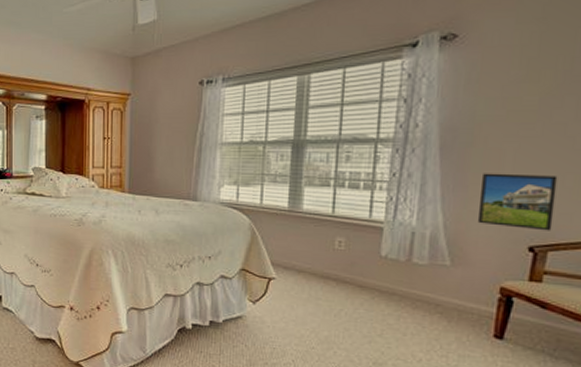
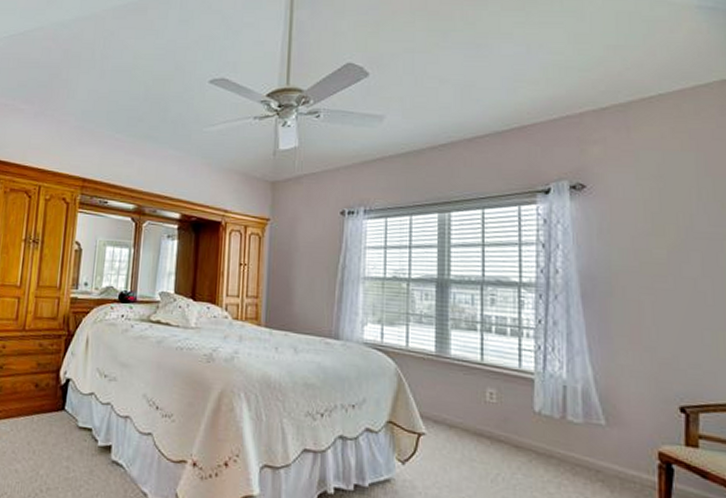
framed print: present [477,173,558,231] -> none [625,325,699,391]

